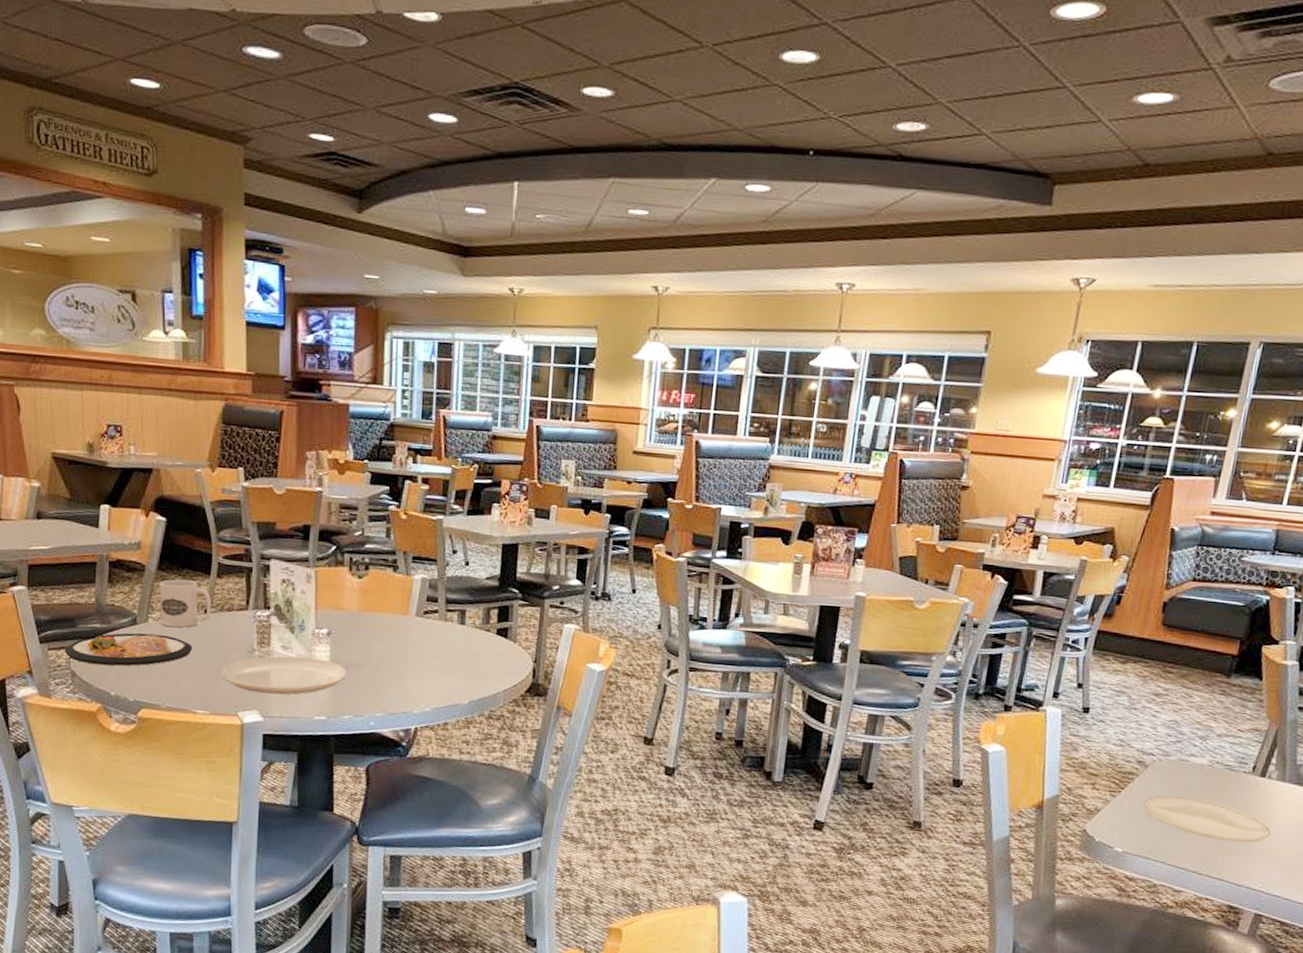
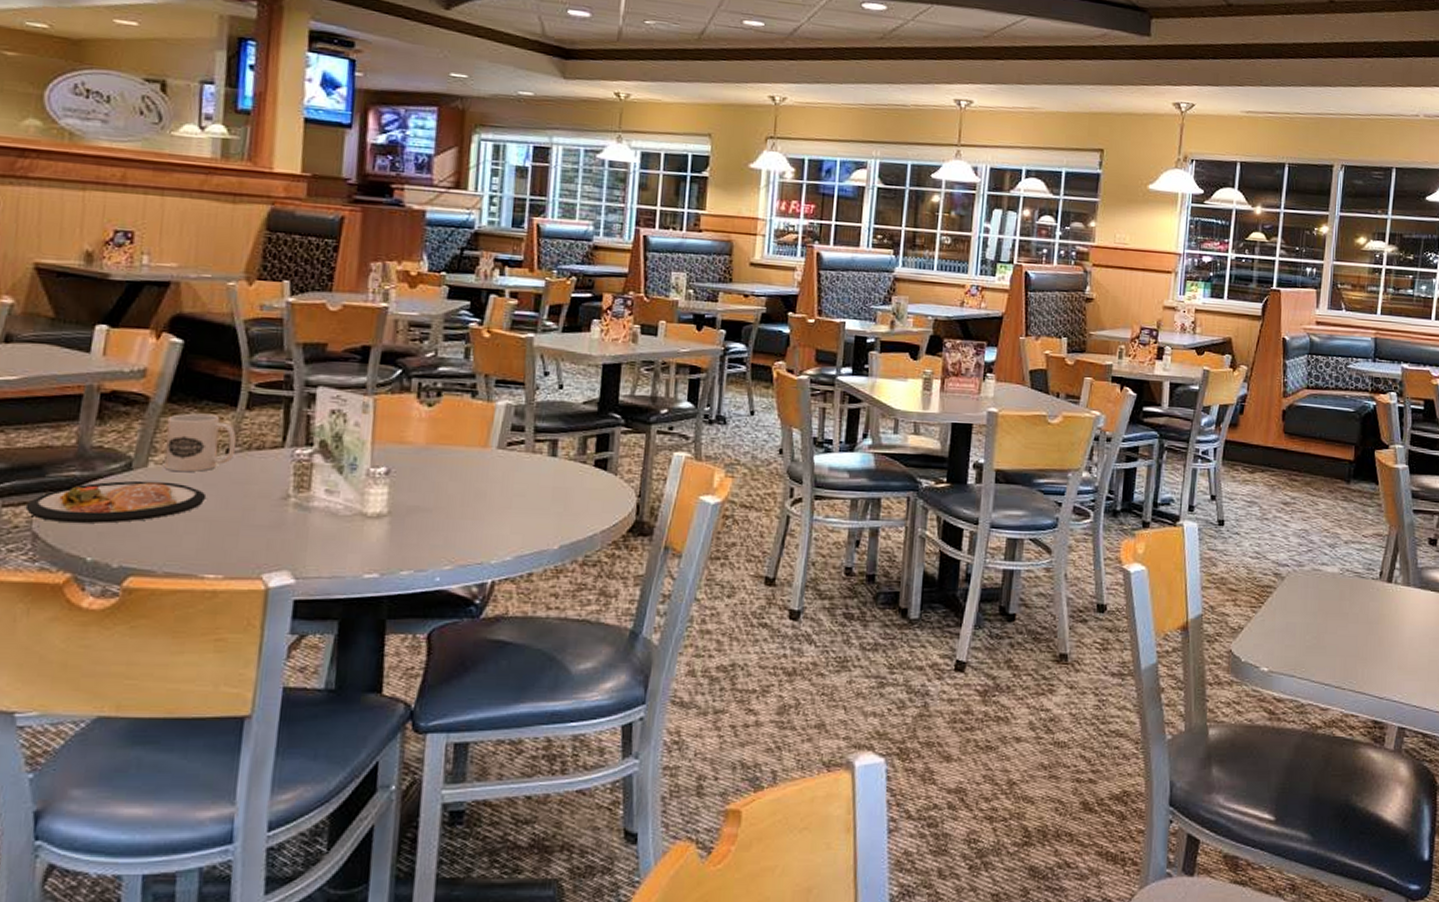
plate: present [221,656,347,695] -> none [242,501,409,550]
plate: present [1141,794,1272,842] -> none [1282,607,1404,651]

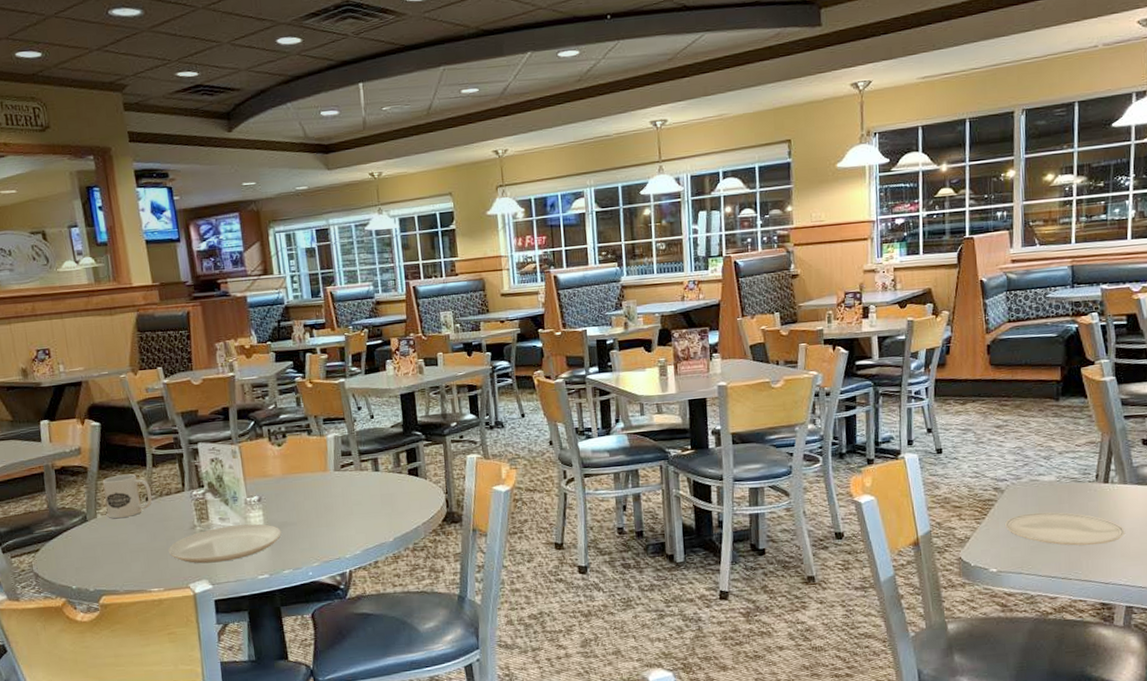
dish: present [25,480,207,524] -> none [25,526,141,564]
plate: none [242,501,409,550] -> present [168,523,281,564]
plate: none [1282,607,1404,651] -> present [1005,512,1125,546]

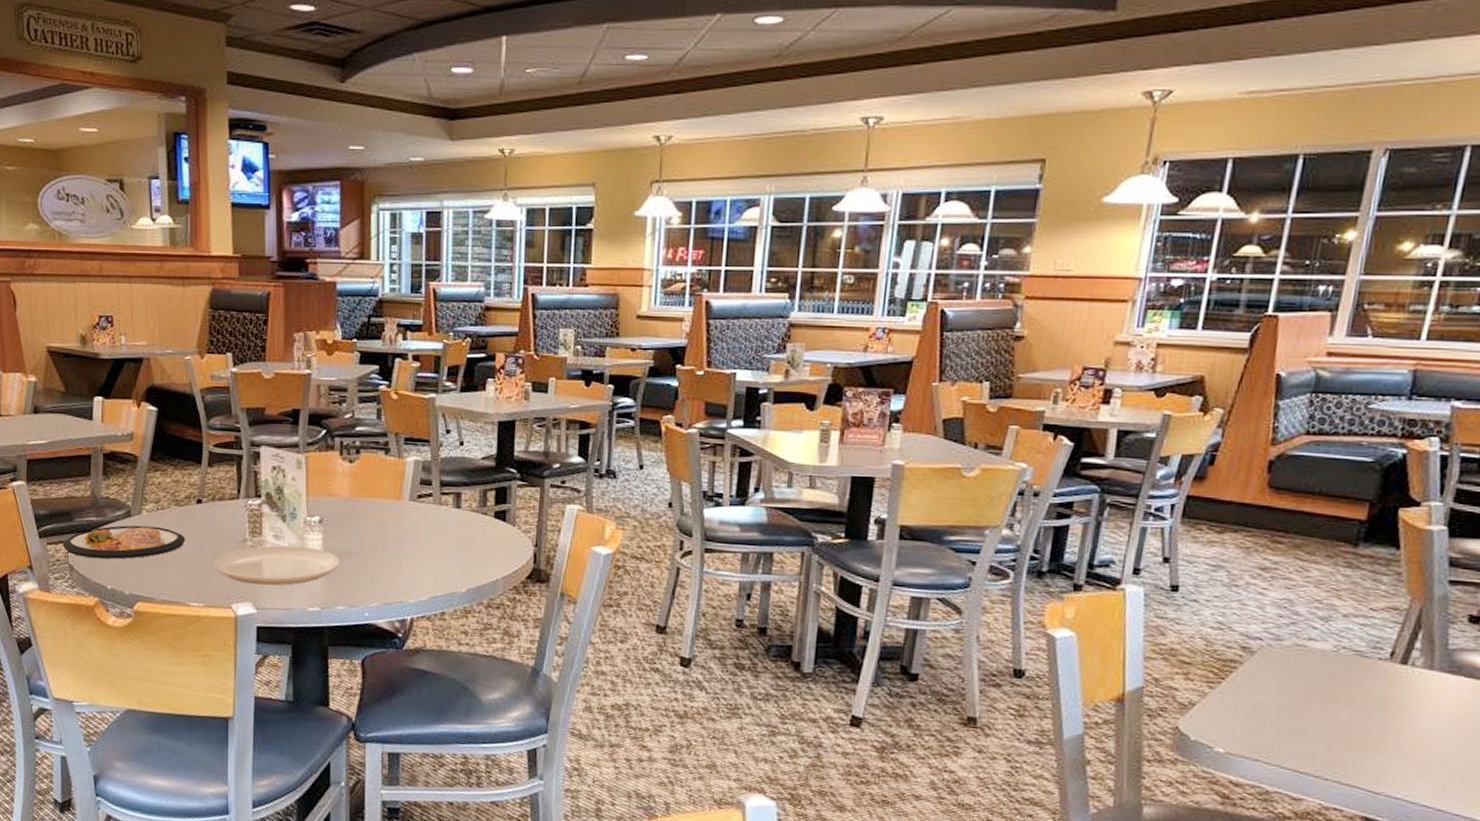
dish: none [25,526,141,564] -> present [62,525,186,559]
mug: present [102,473,153,519] -> none [152,469,204,519]
plate: present [1005,512,1125,546] -> none [1248,686,1418,742]

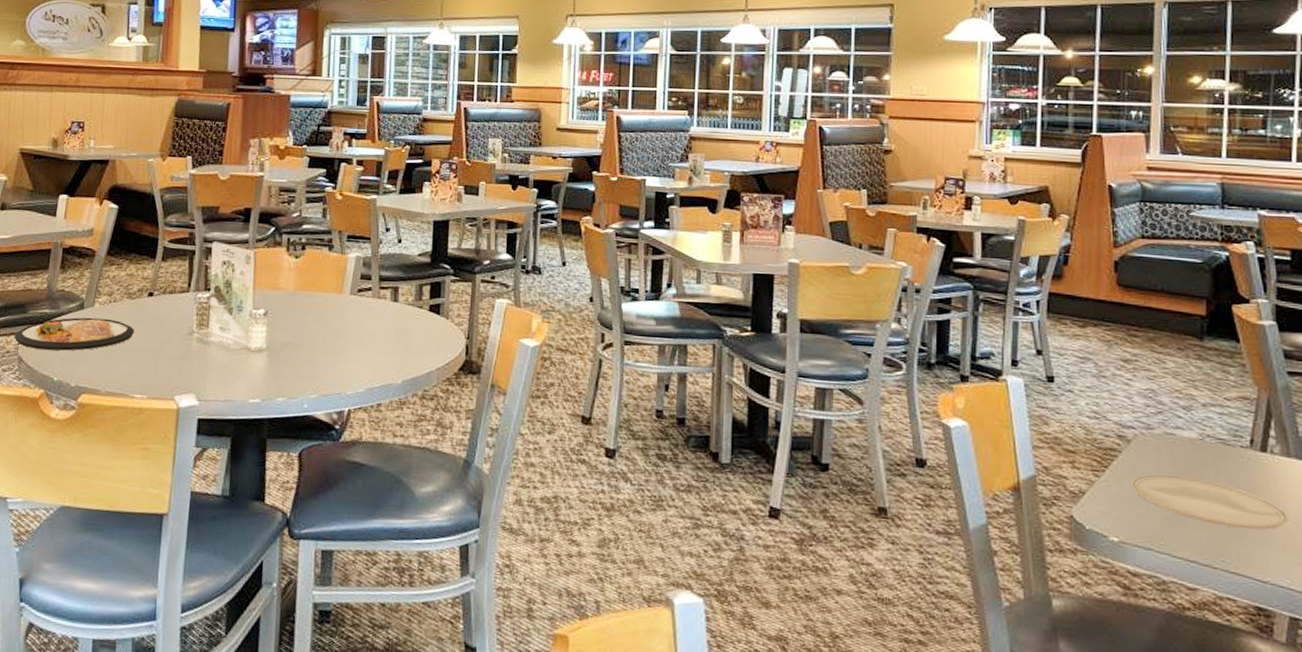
plate: present [214,545,340,586] -> none [160,337,282,377]
plate: none [1248,686,1418,742] -> present [1131,473,1288,530]

